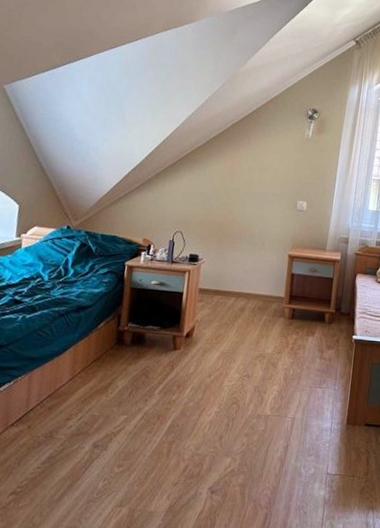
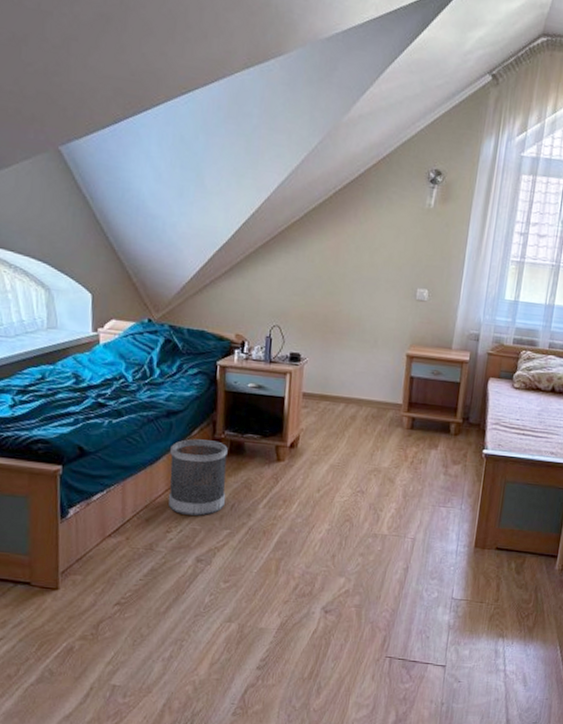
wastebasket: none [71,331,130,403] -> present [168,439,228,516]

